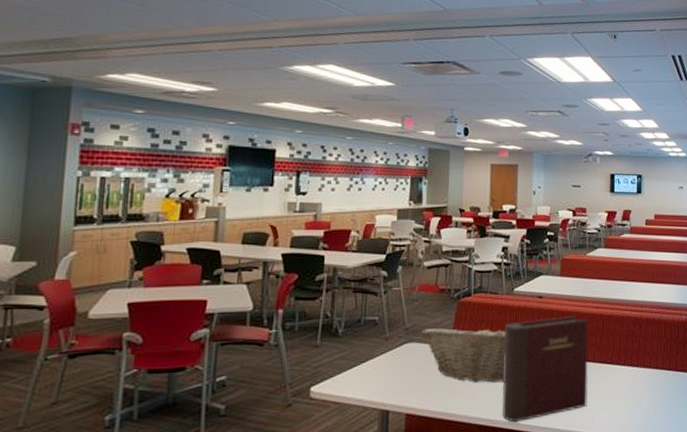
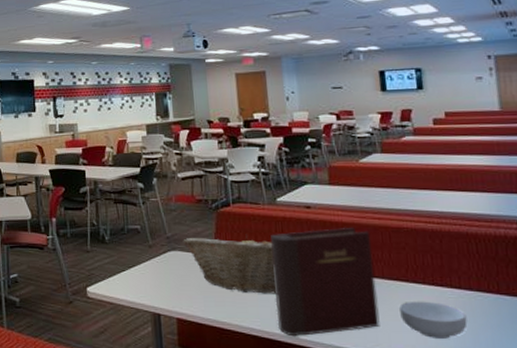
cereal bowl: none [604,380,652,413] -> present [399,301,468,339]

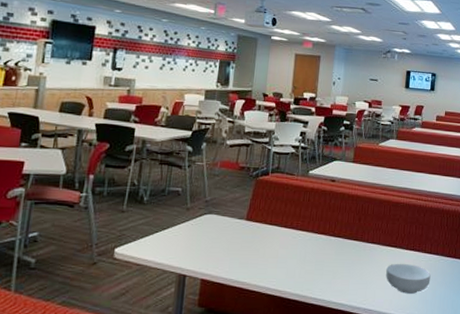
fruit basket: present [183,234,277,294] -> none [220,201,299,257]
book: present [271,228,380,337] -> none [290,200,377,295]

